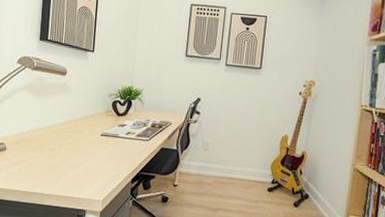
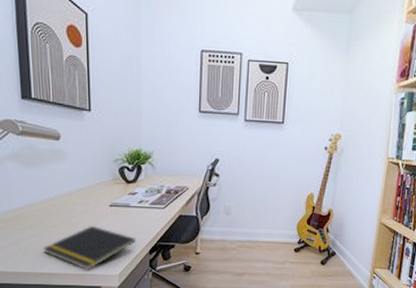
notepad: none [39,152,121,194] -> present [42,225,137,270]

